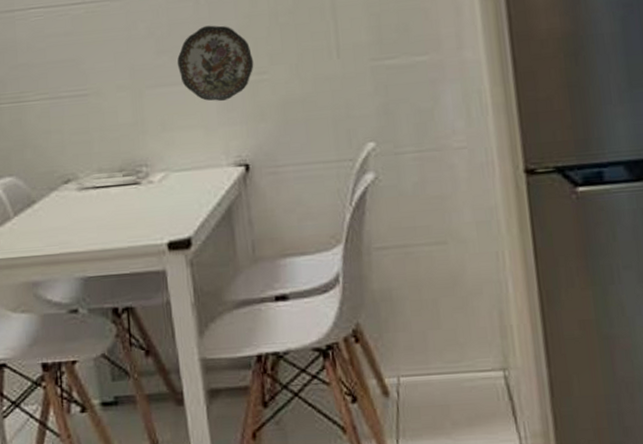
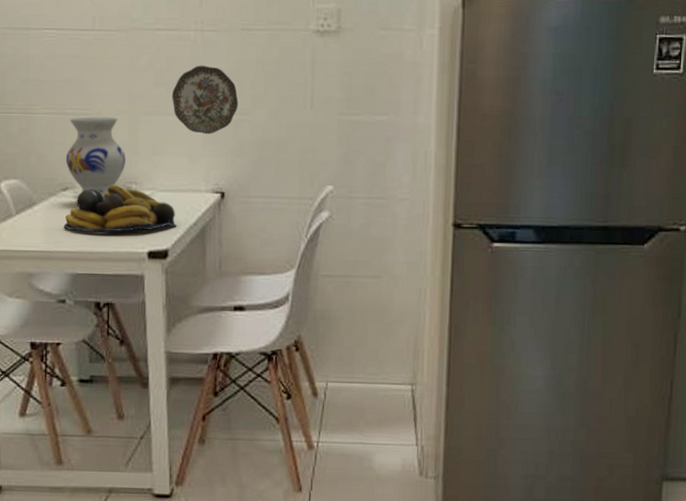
vase: none [64,94,133,197] -> present [65,116,126,204]
fruit bowl: none [68,169,198,228] -> present [63,184,177,233]

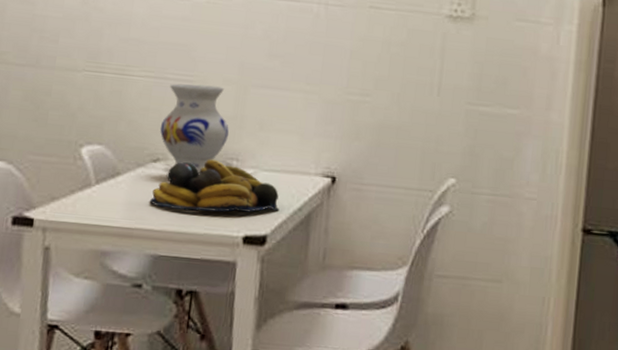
decorative plate: present [171,65,239,135] -> none [286,39,360,114]

